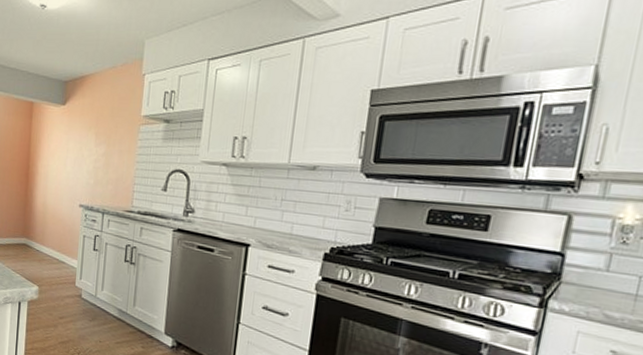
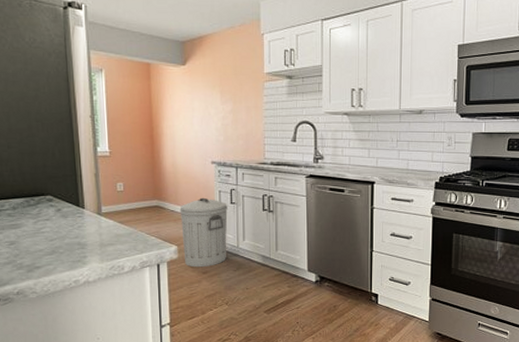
trash can: none [43,240,90,313] -> present [179,197,228,268]

